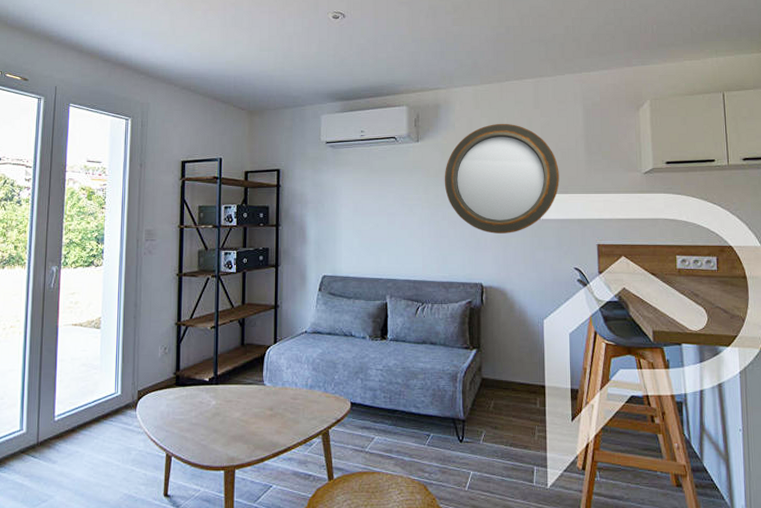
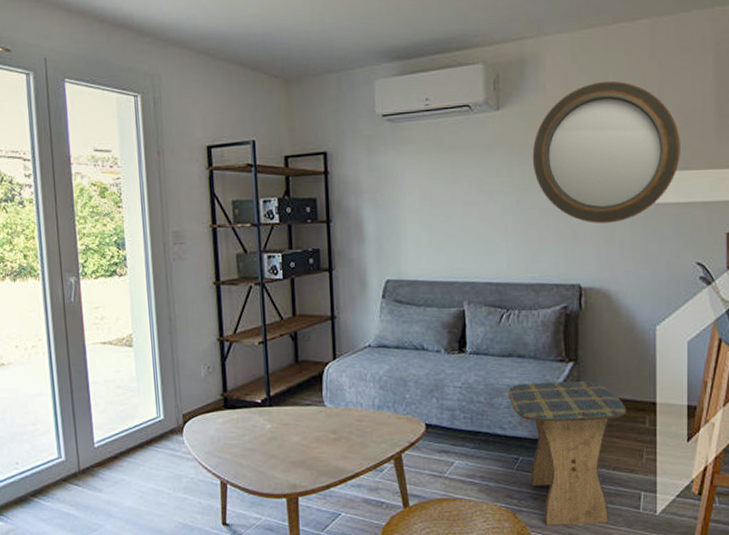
stool: none [422,367,521,499] -> present [508,381,627,527]

